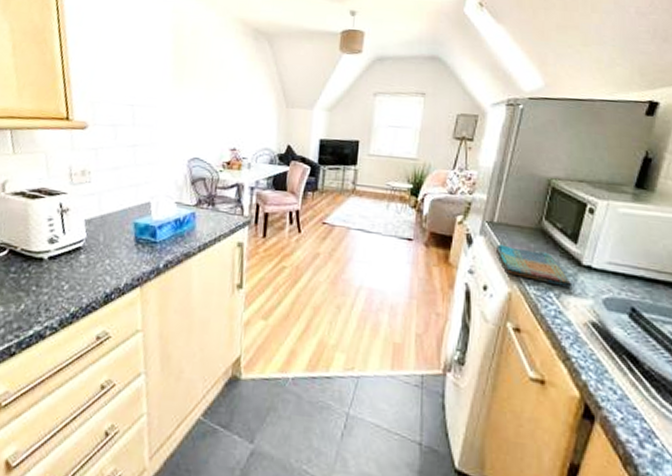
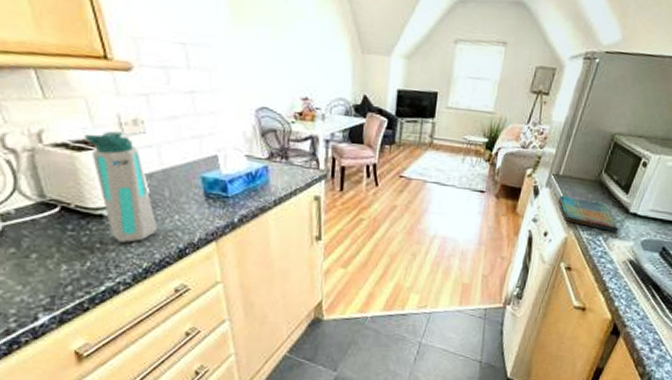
water bottle: none [39,180,89,286] -> present [84,131,157,243]

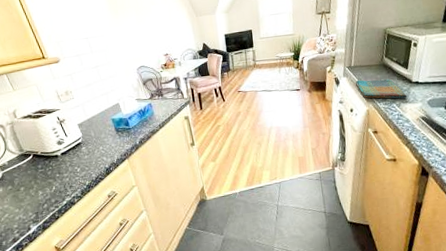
water bottle: present [84,131,157,243] -> none [39,101,91,171]

